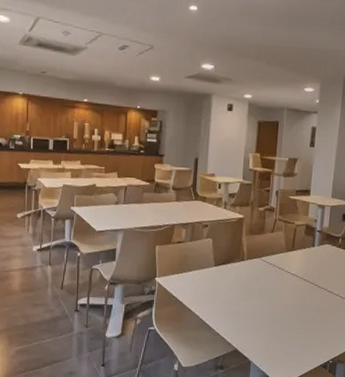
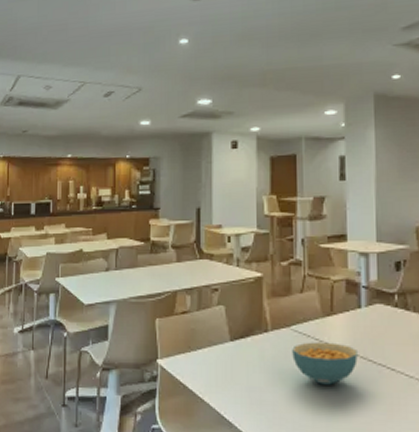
cereal bowl: none [260,270,309,302] -> present [292,342,359,385]

